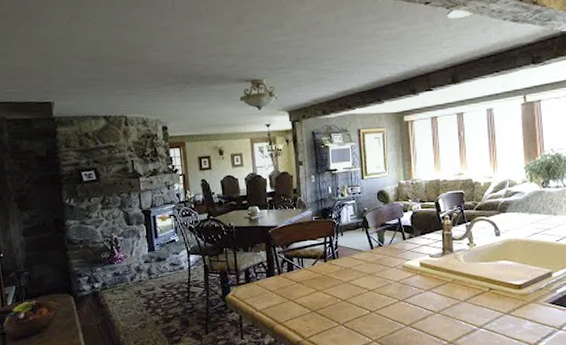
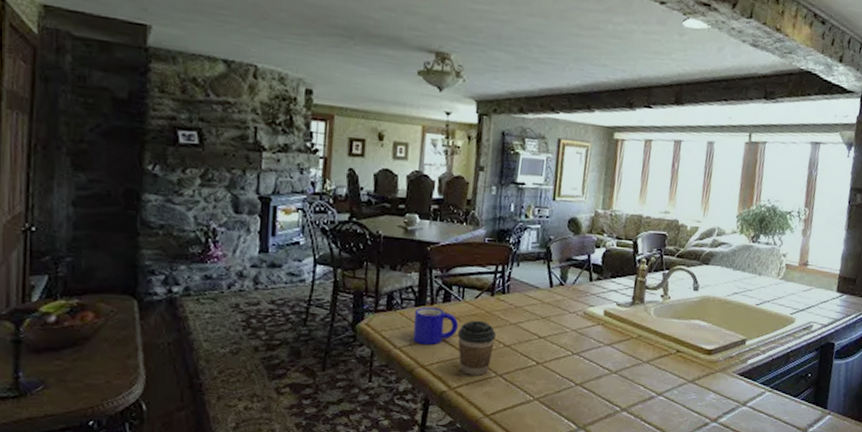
mug: none [267,276,303,307] -> present [413,306,459,346]
coffee cup: none [303,282,333,327] -> present [458,320,496,376]

